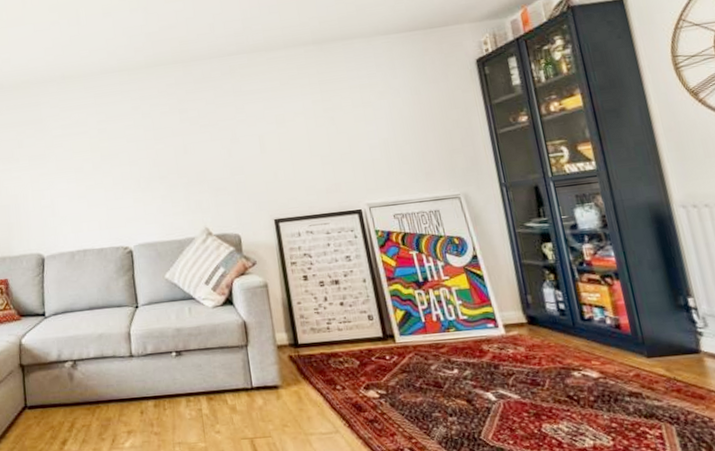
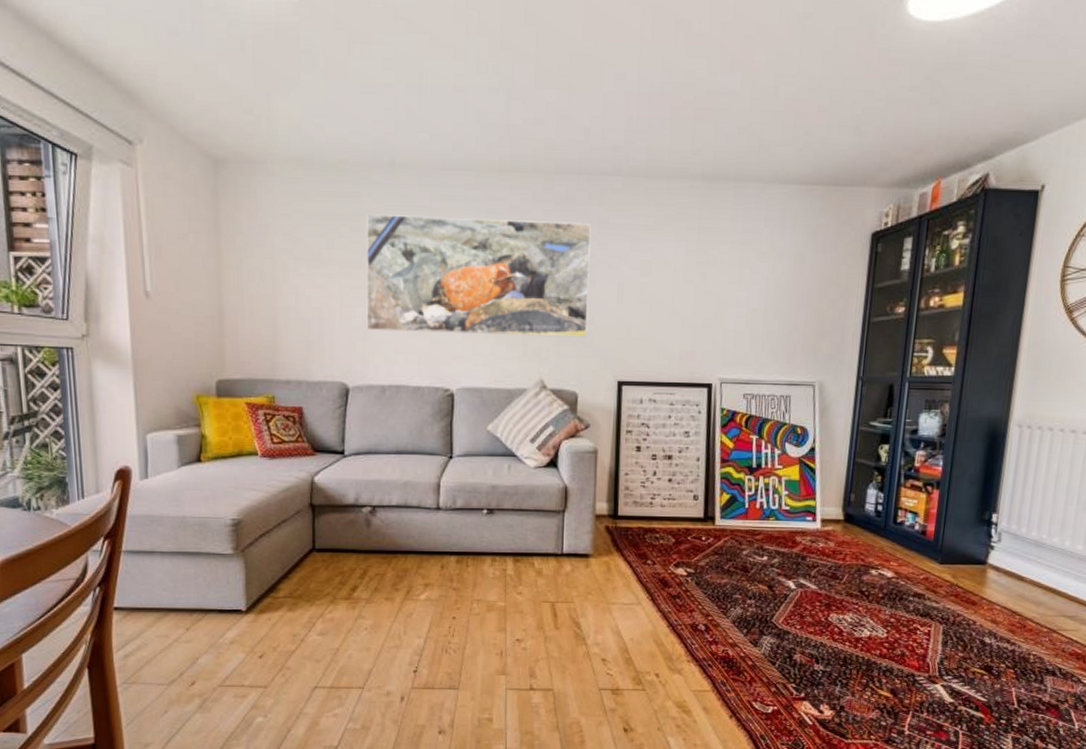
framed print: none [46,94,240,207] -> present [366,214,591,338]

